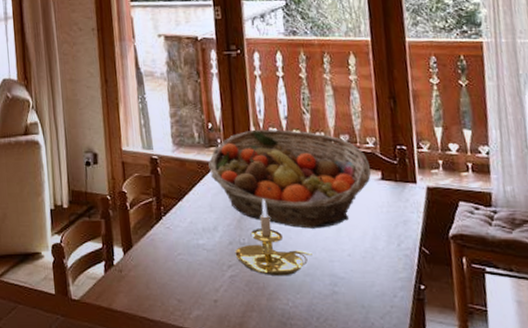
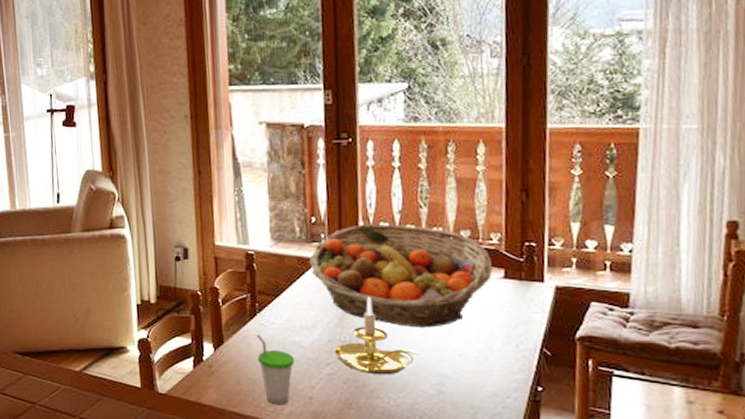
cup: none [163,238,199,310] -> present [256,334,294,406]

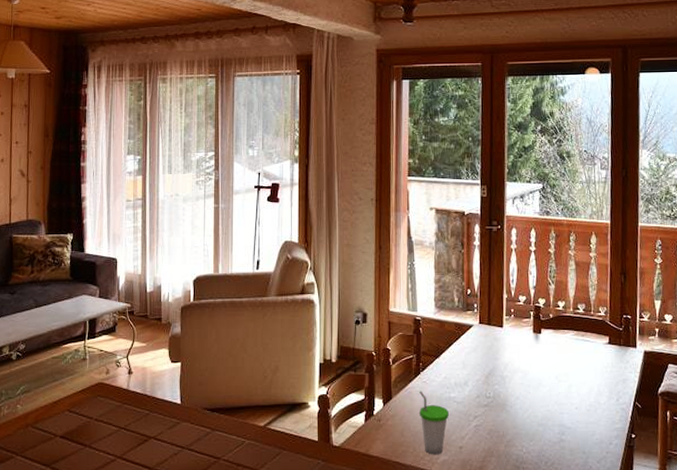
fruit basket: present [310,224,493,328] -> none [465,296,601,385]
candle holder: present [334,296,419,375] -> none [481,358,546,426]

